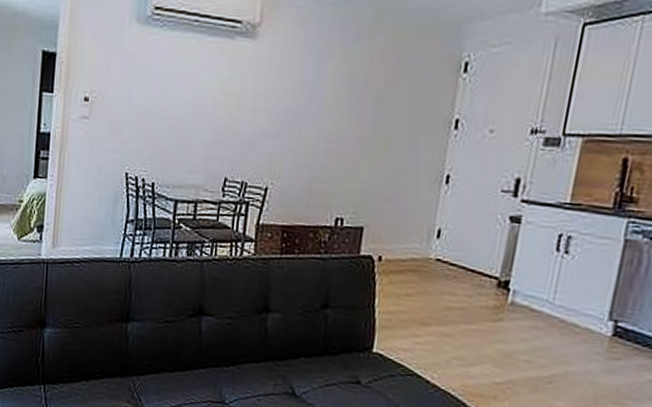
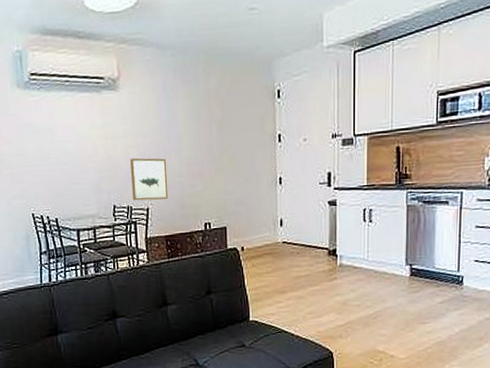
wall art: none [250,123,301,180] -> present [130,158,169,201]

